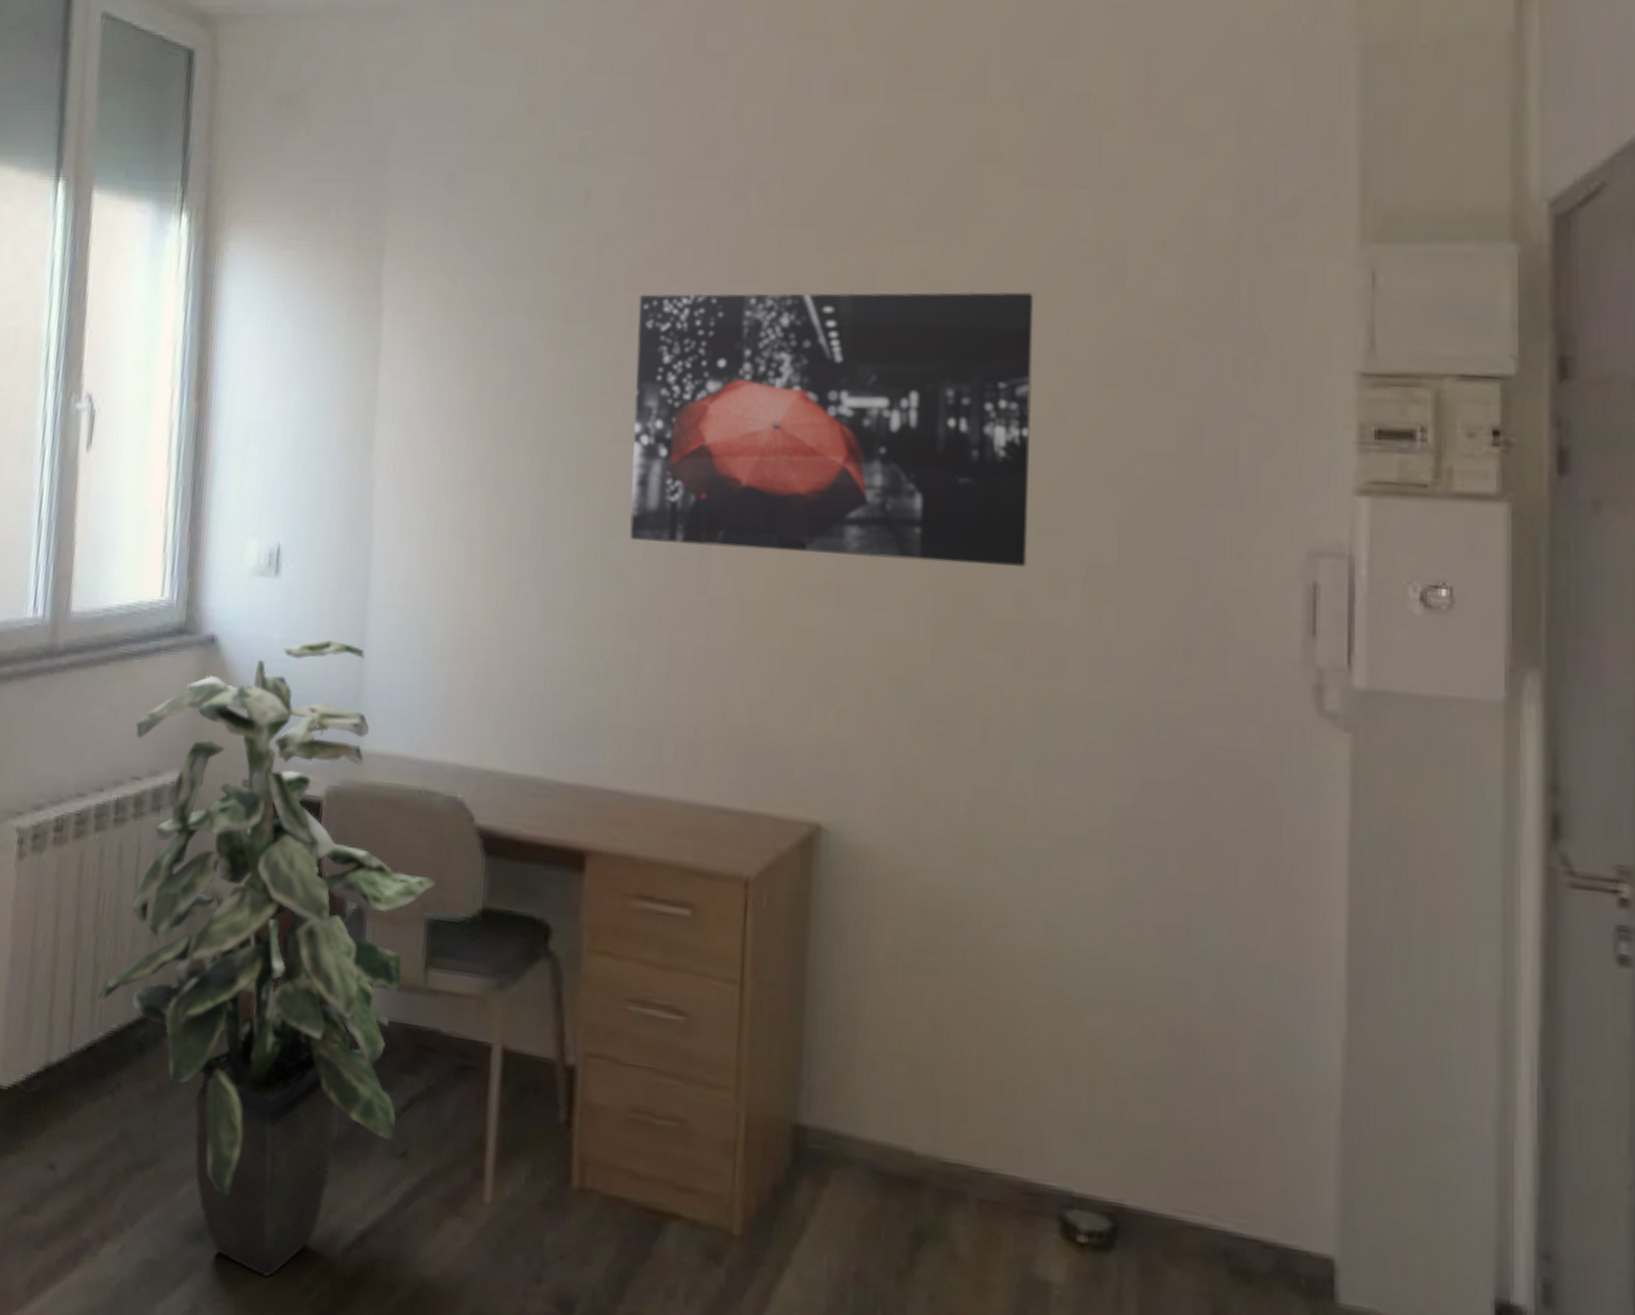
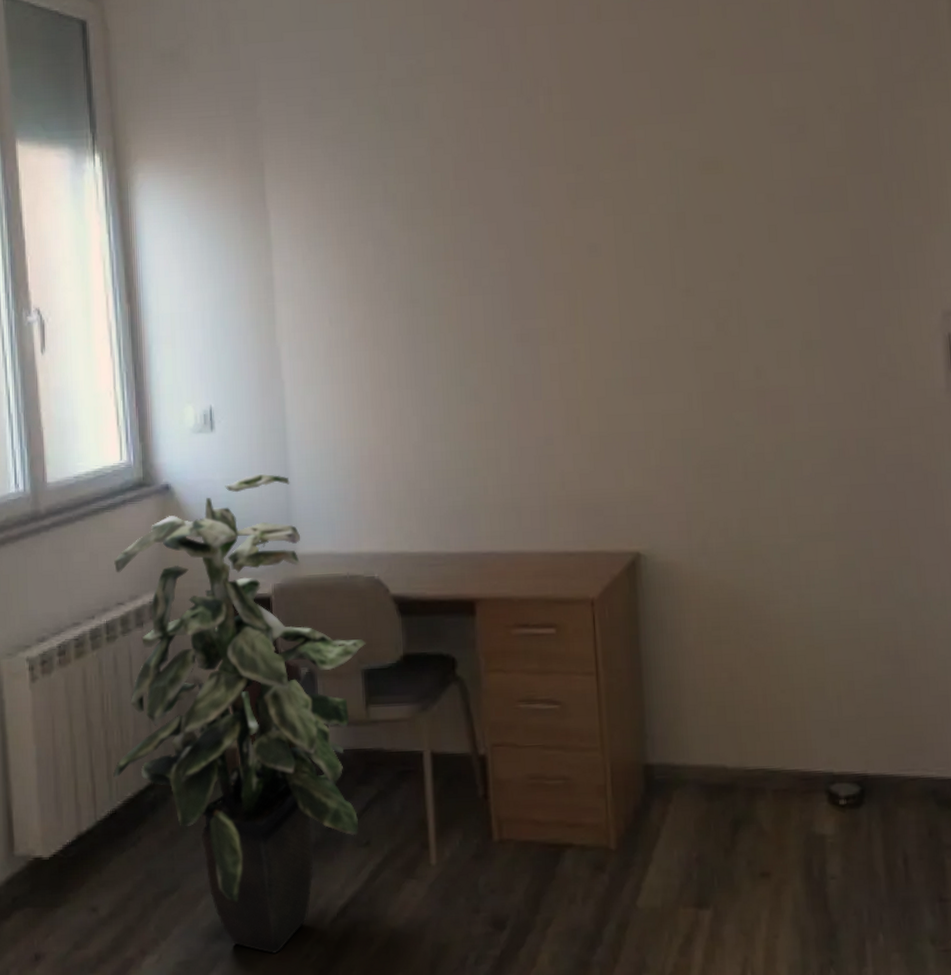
wall art: present [629,291,1034,568] -> none [465,151,761,366]

